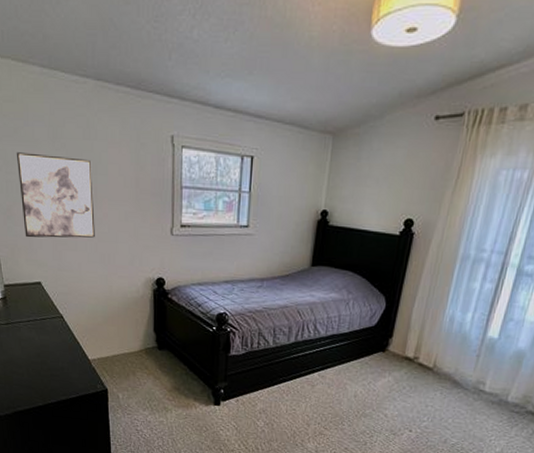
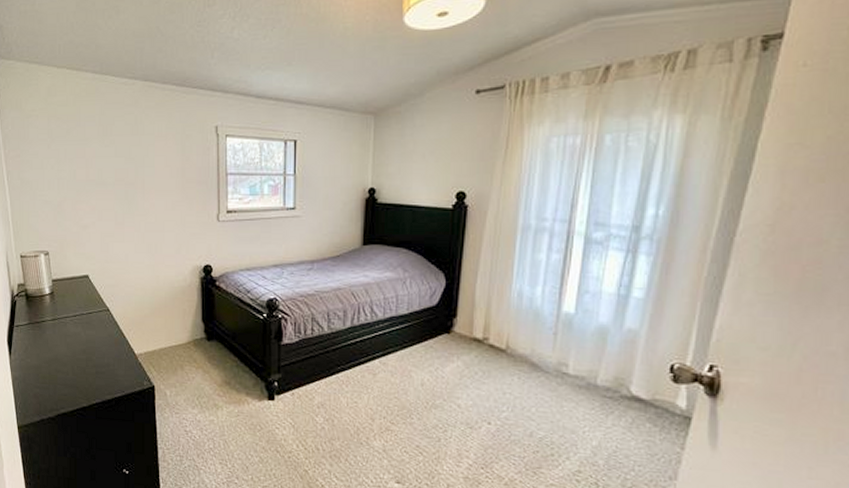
wall art: present [16,152,95,238] -> none [68,151,142,232]

